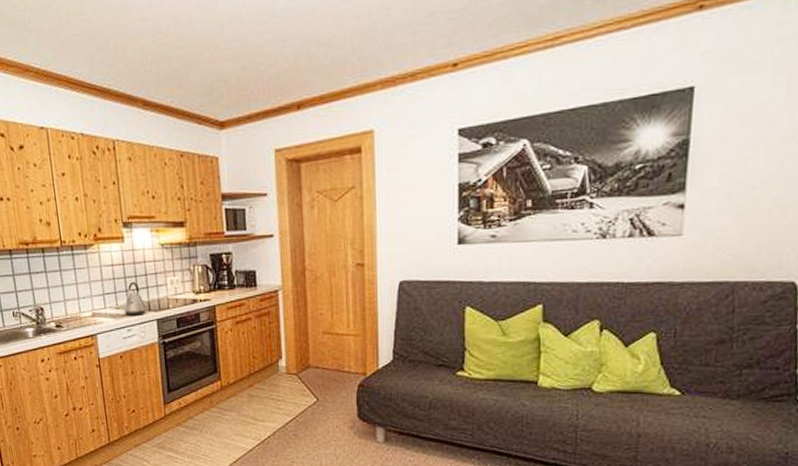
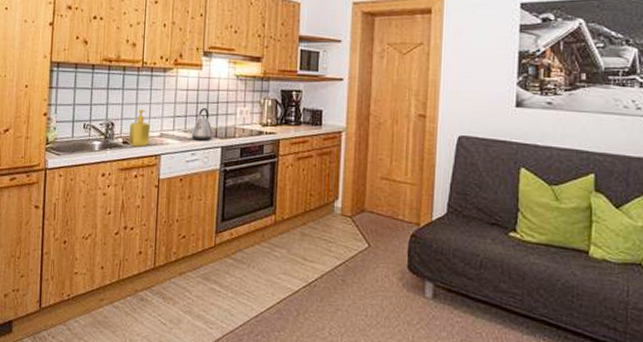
soap dispenser: none [59,291,83,330] -> present [129,110,150,148]

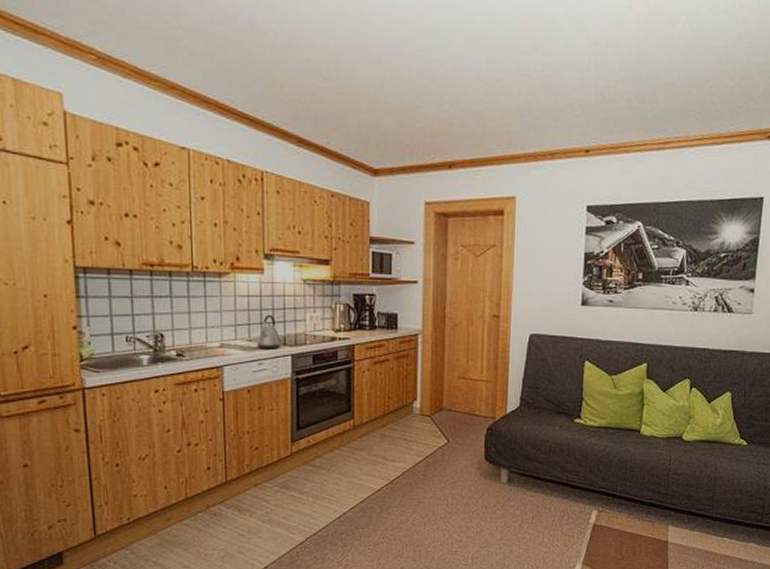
soap dispenser: present [129,110,150,148] -> none [183,319,208,360]

